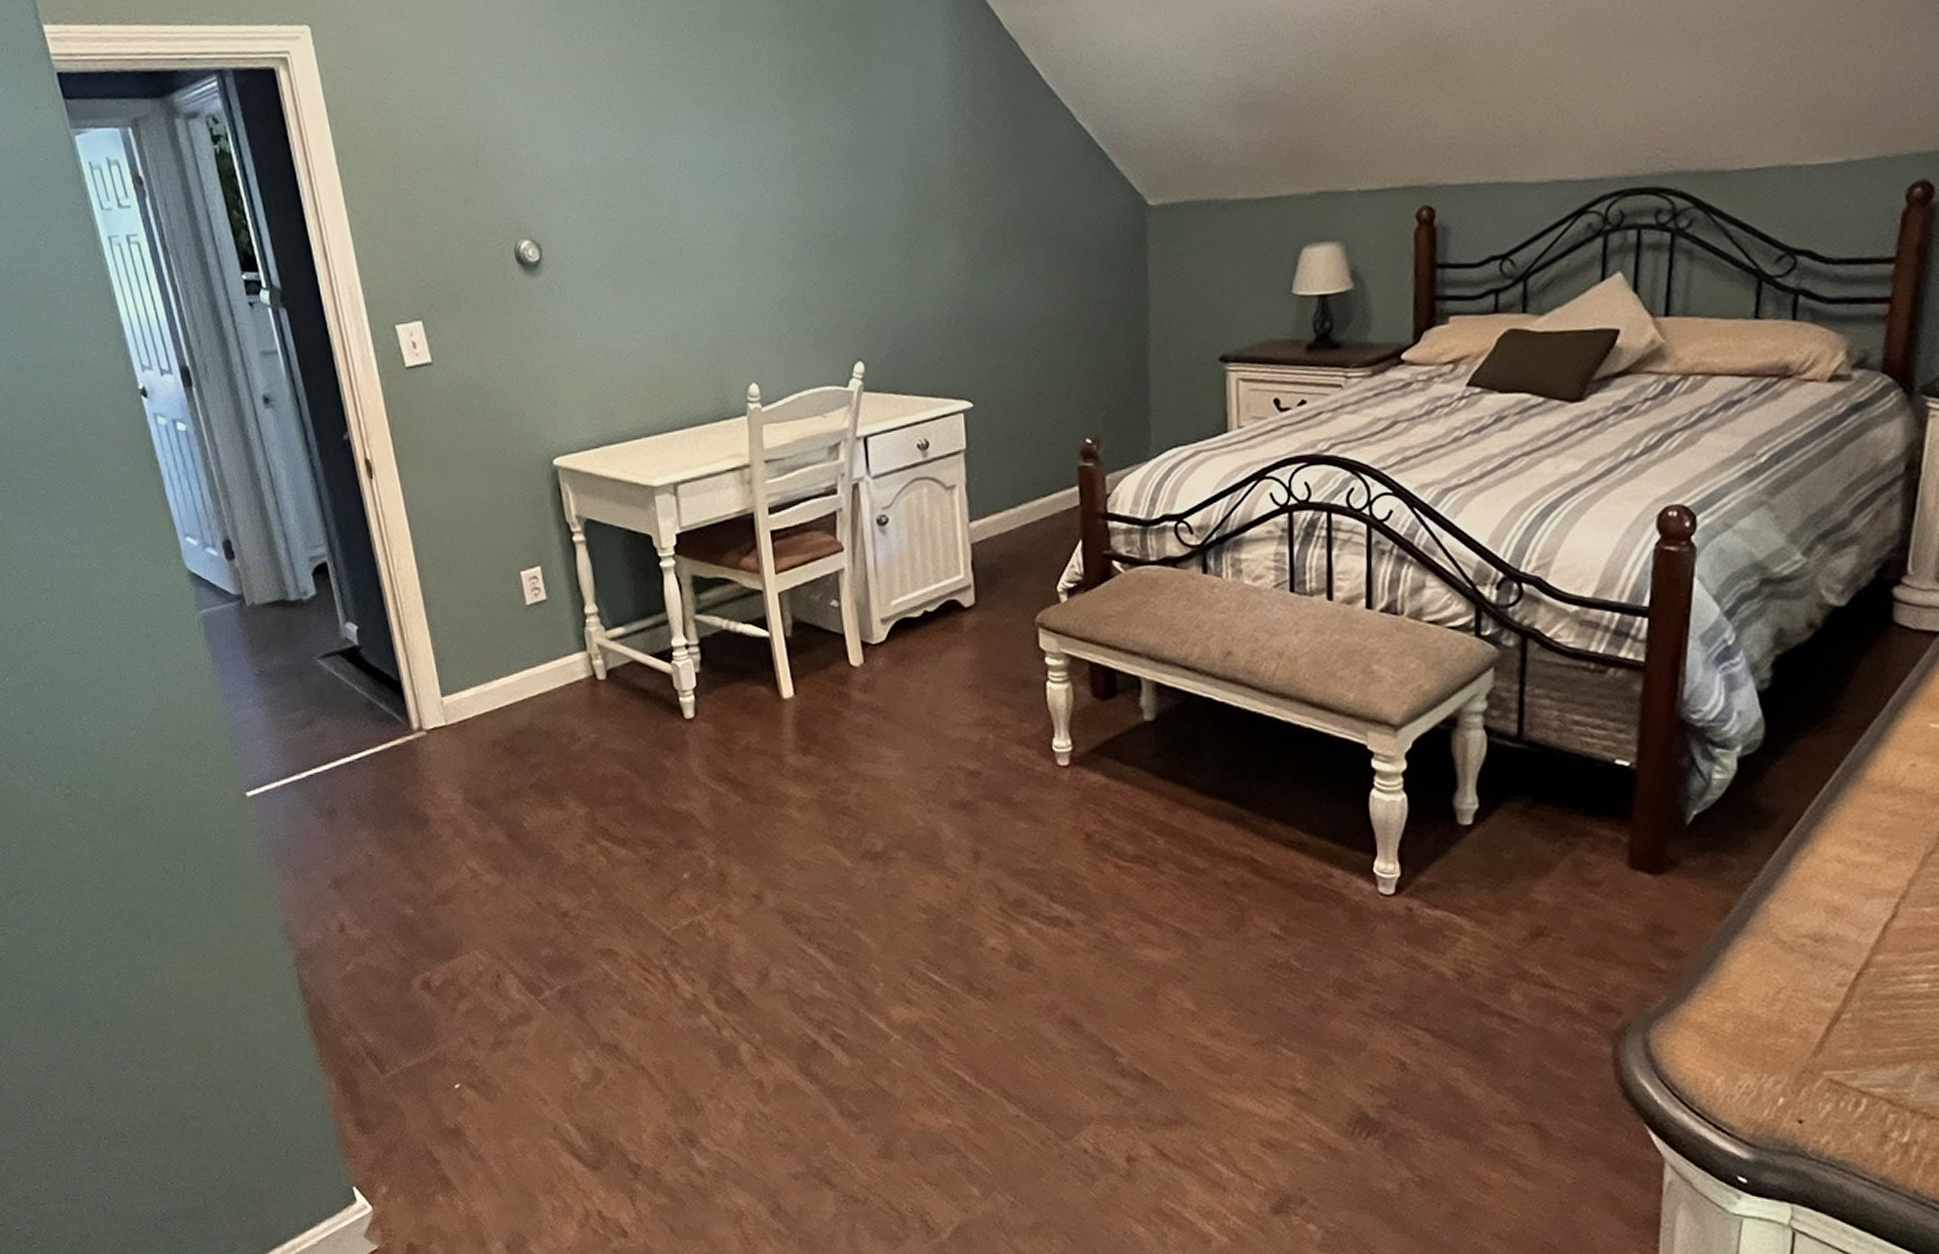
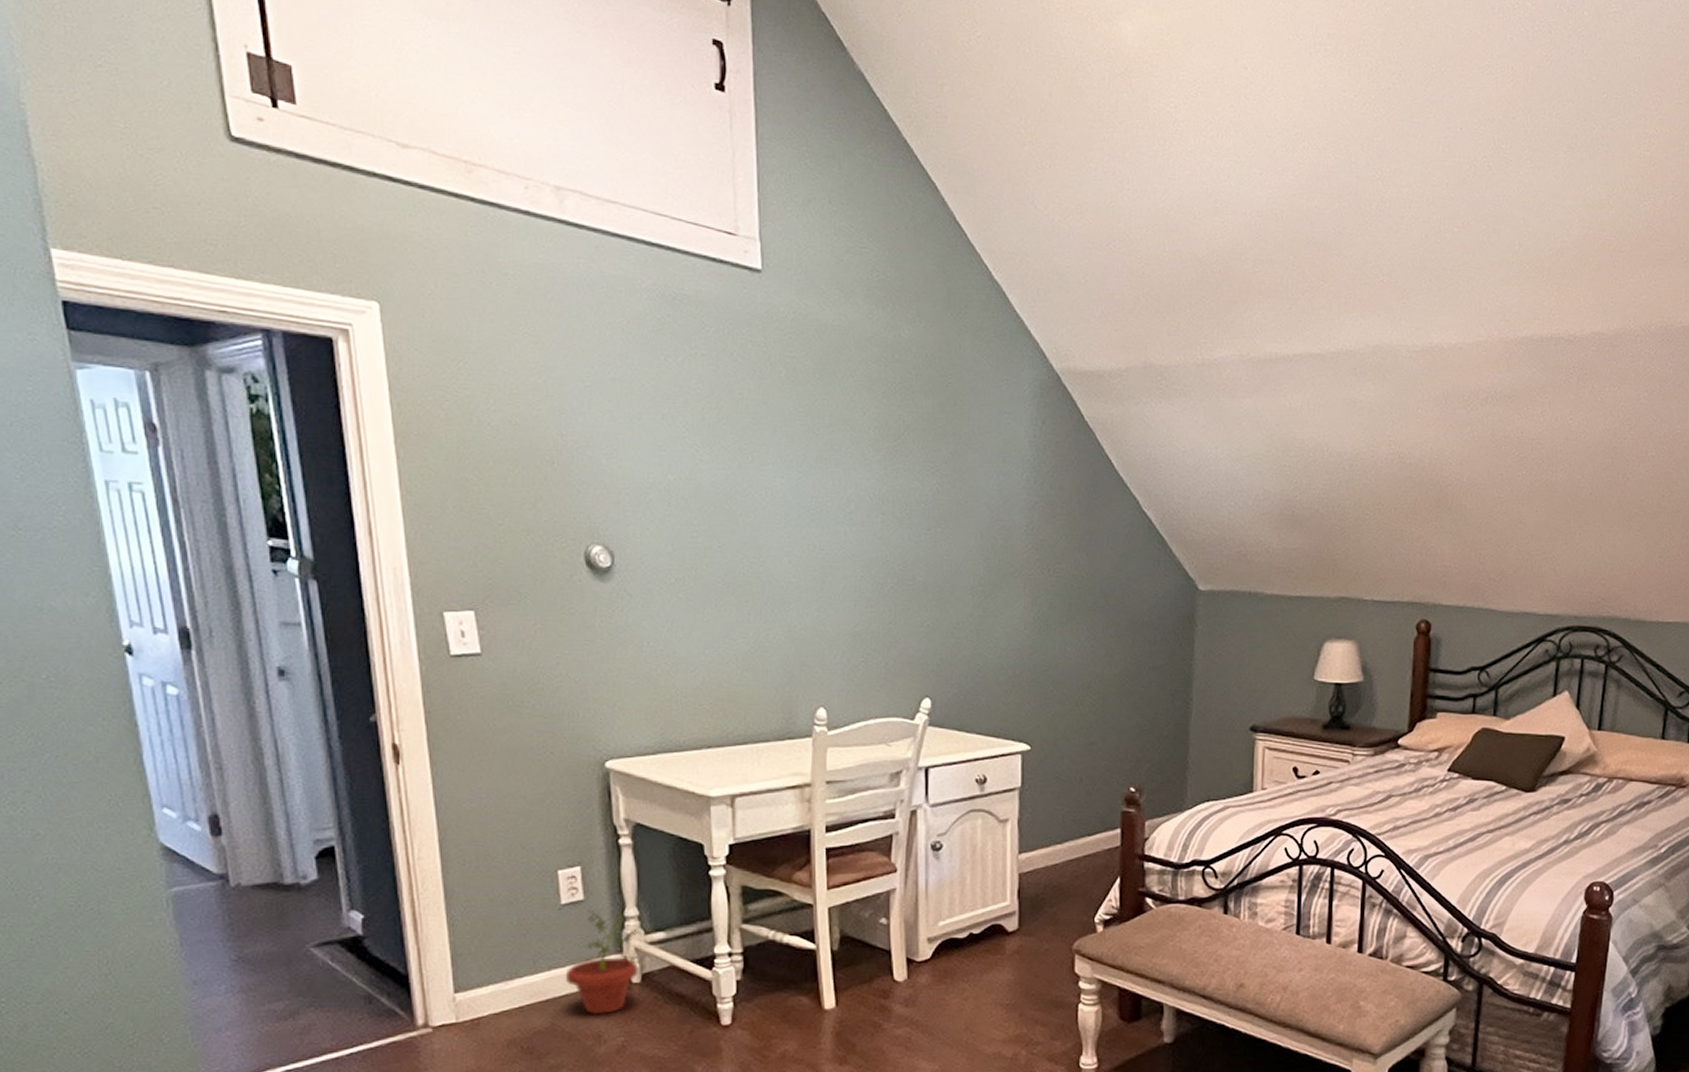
potted plant: none [537,609,603,713] -> present [566,910,642,1015]

